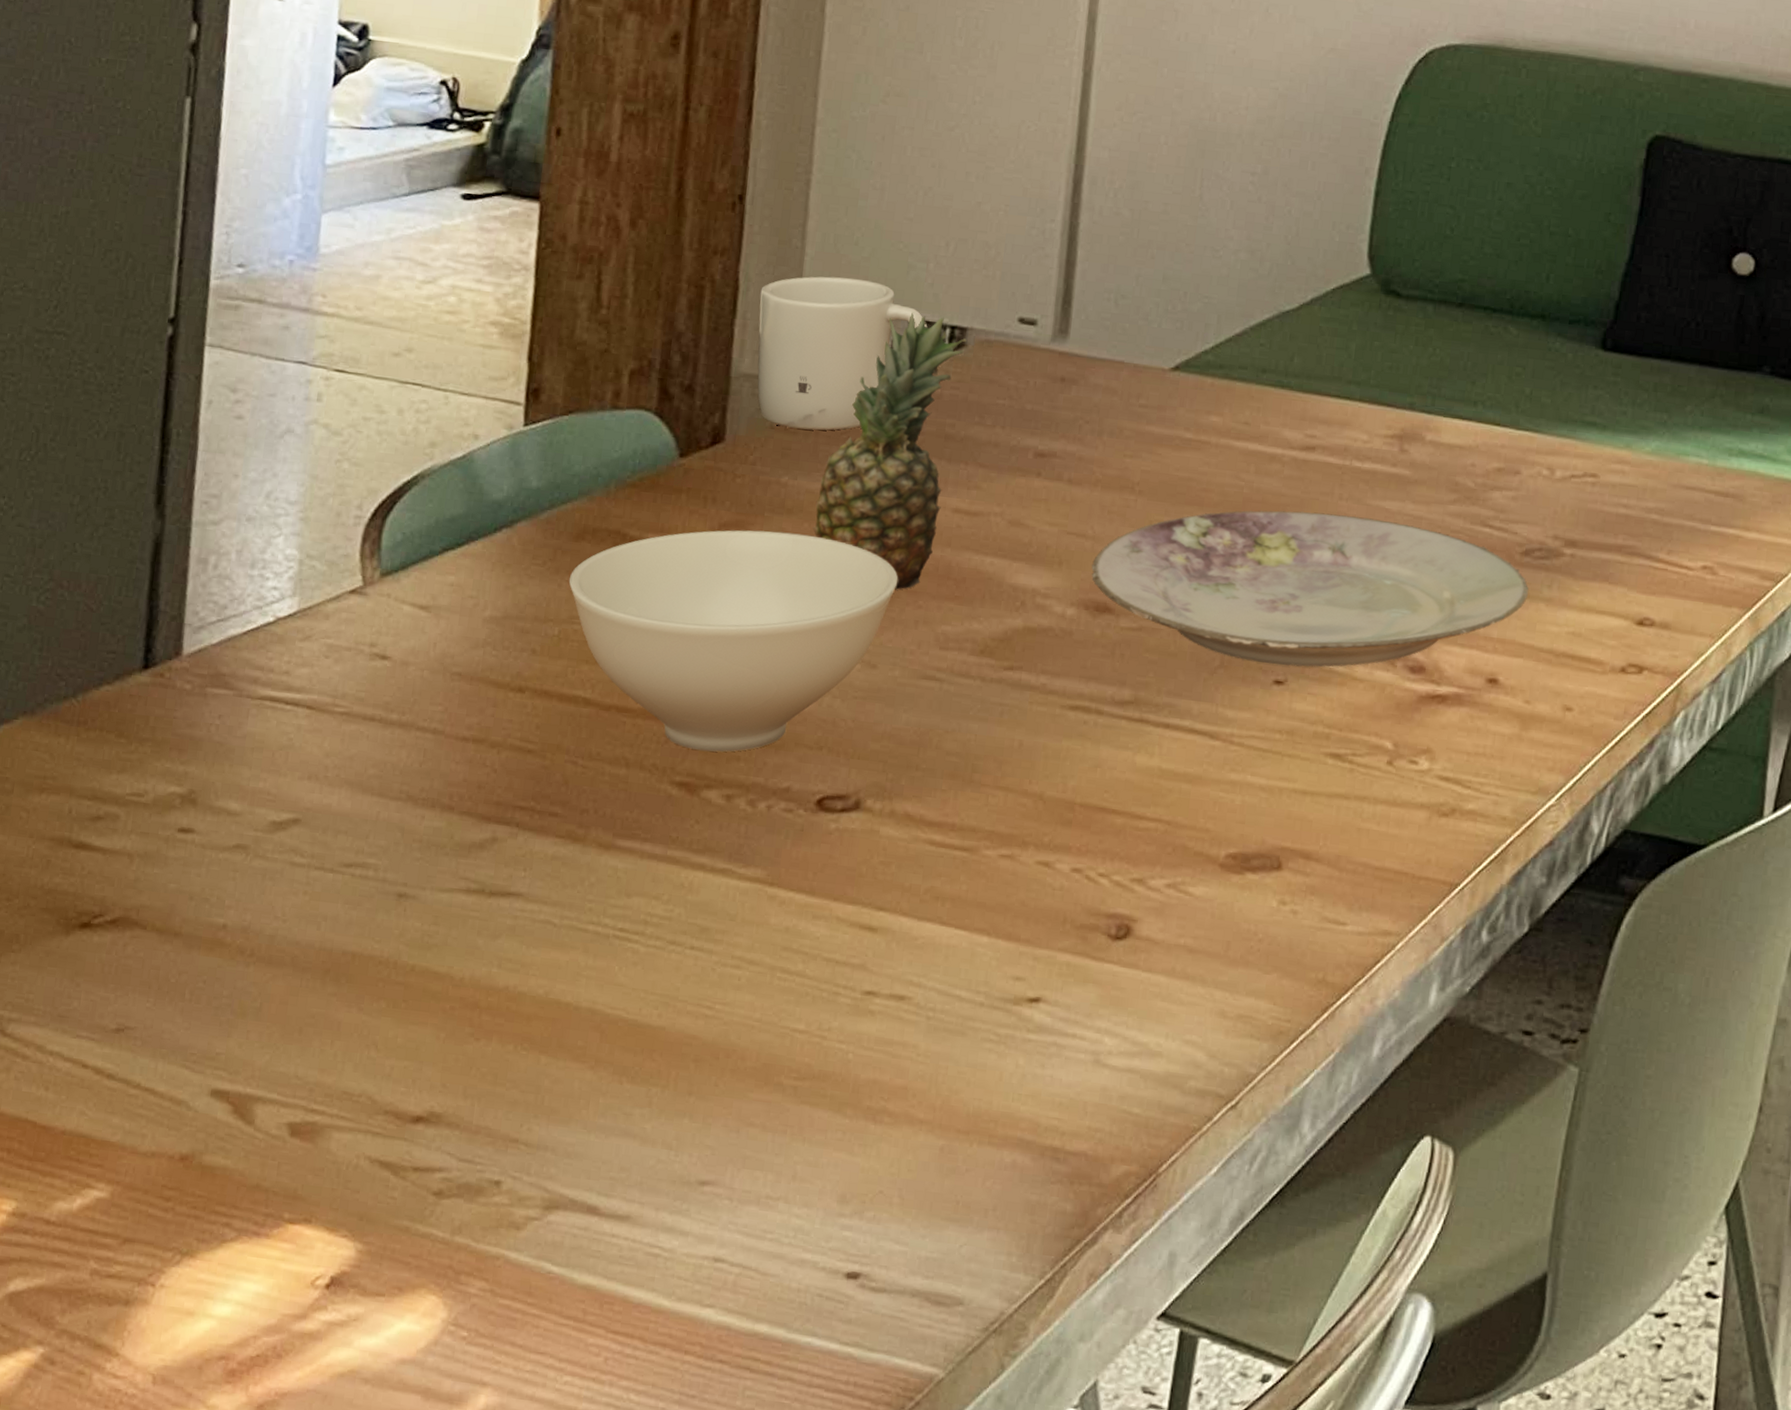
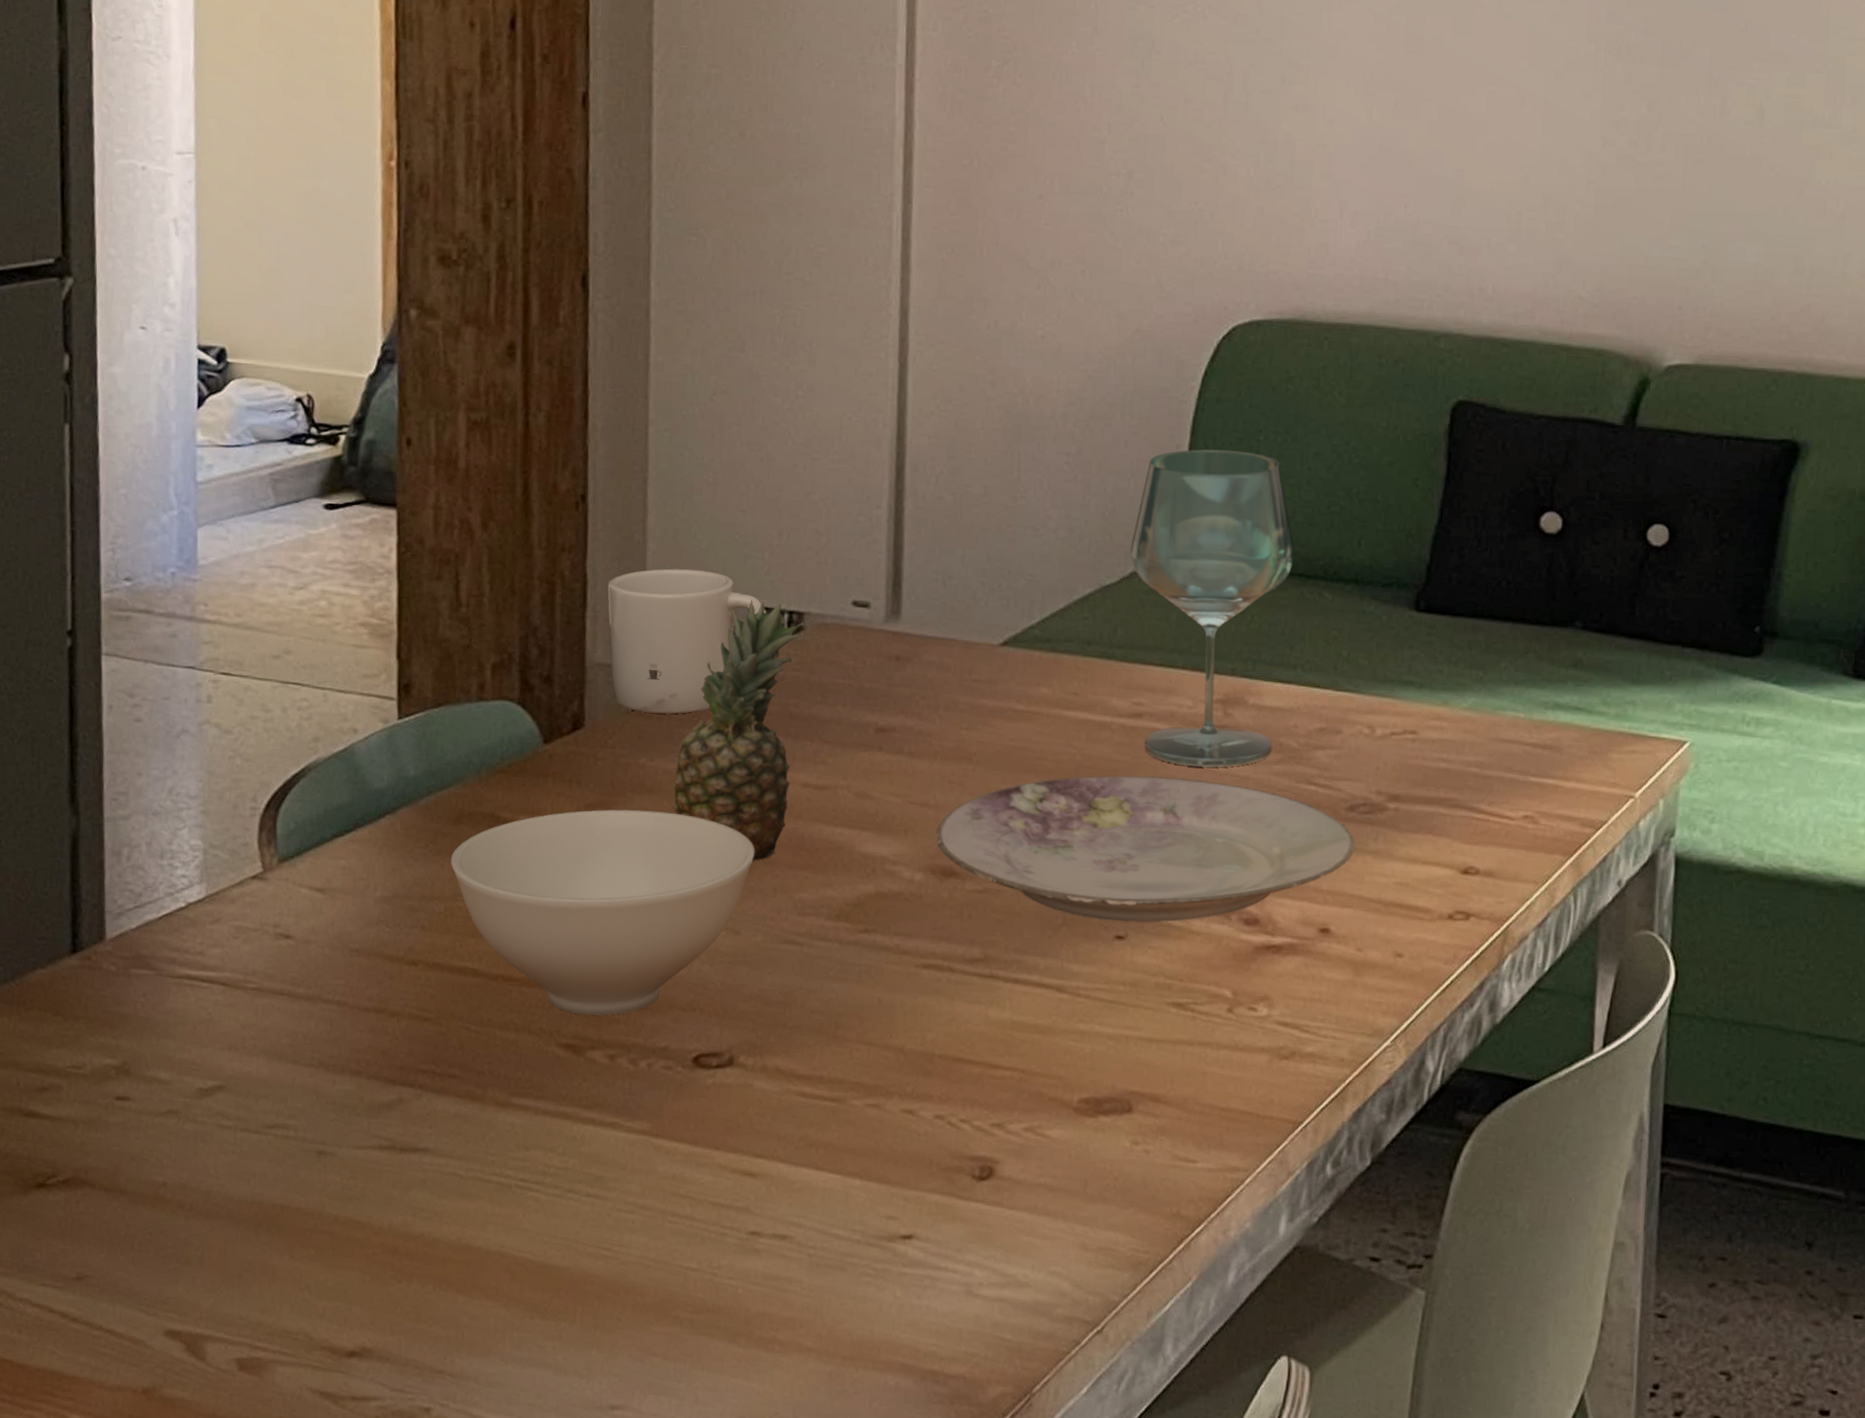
wine glass: none [1311,174,1482,506] -> present [1130,449,1295,768]

